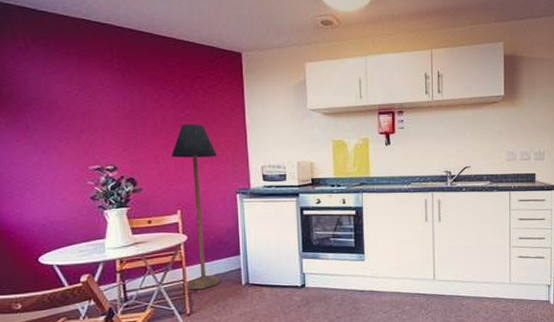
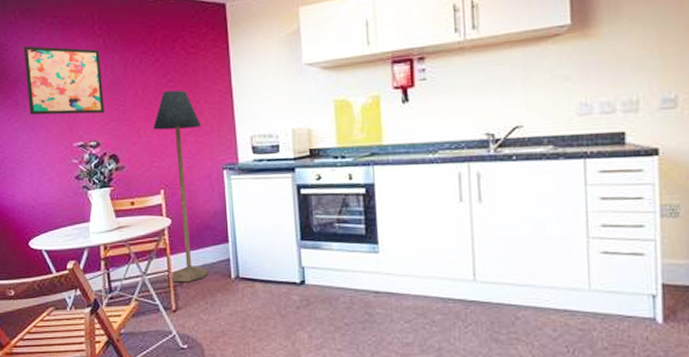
wall art: none [34,72,122,141] -> present [23,45,105,115]

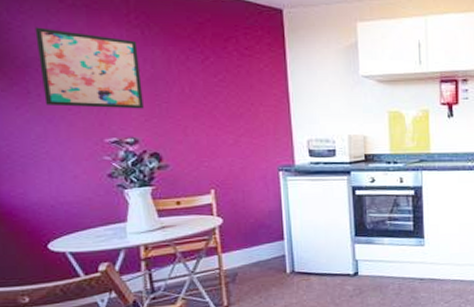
floor lamp: present [153,90,209,283] -> none [202,91,263,280]

